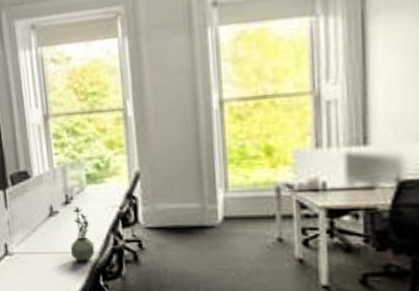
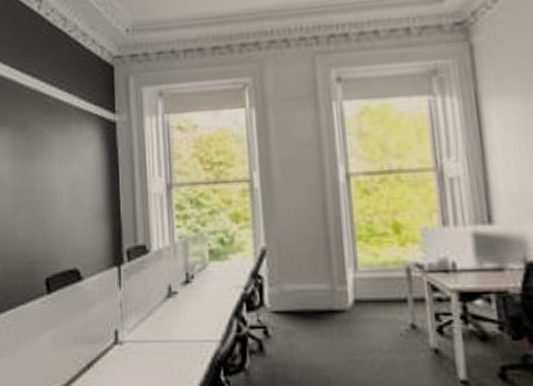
potted plant: present [70,207,95,262] -> none [188,286,216,353]

